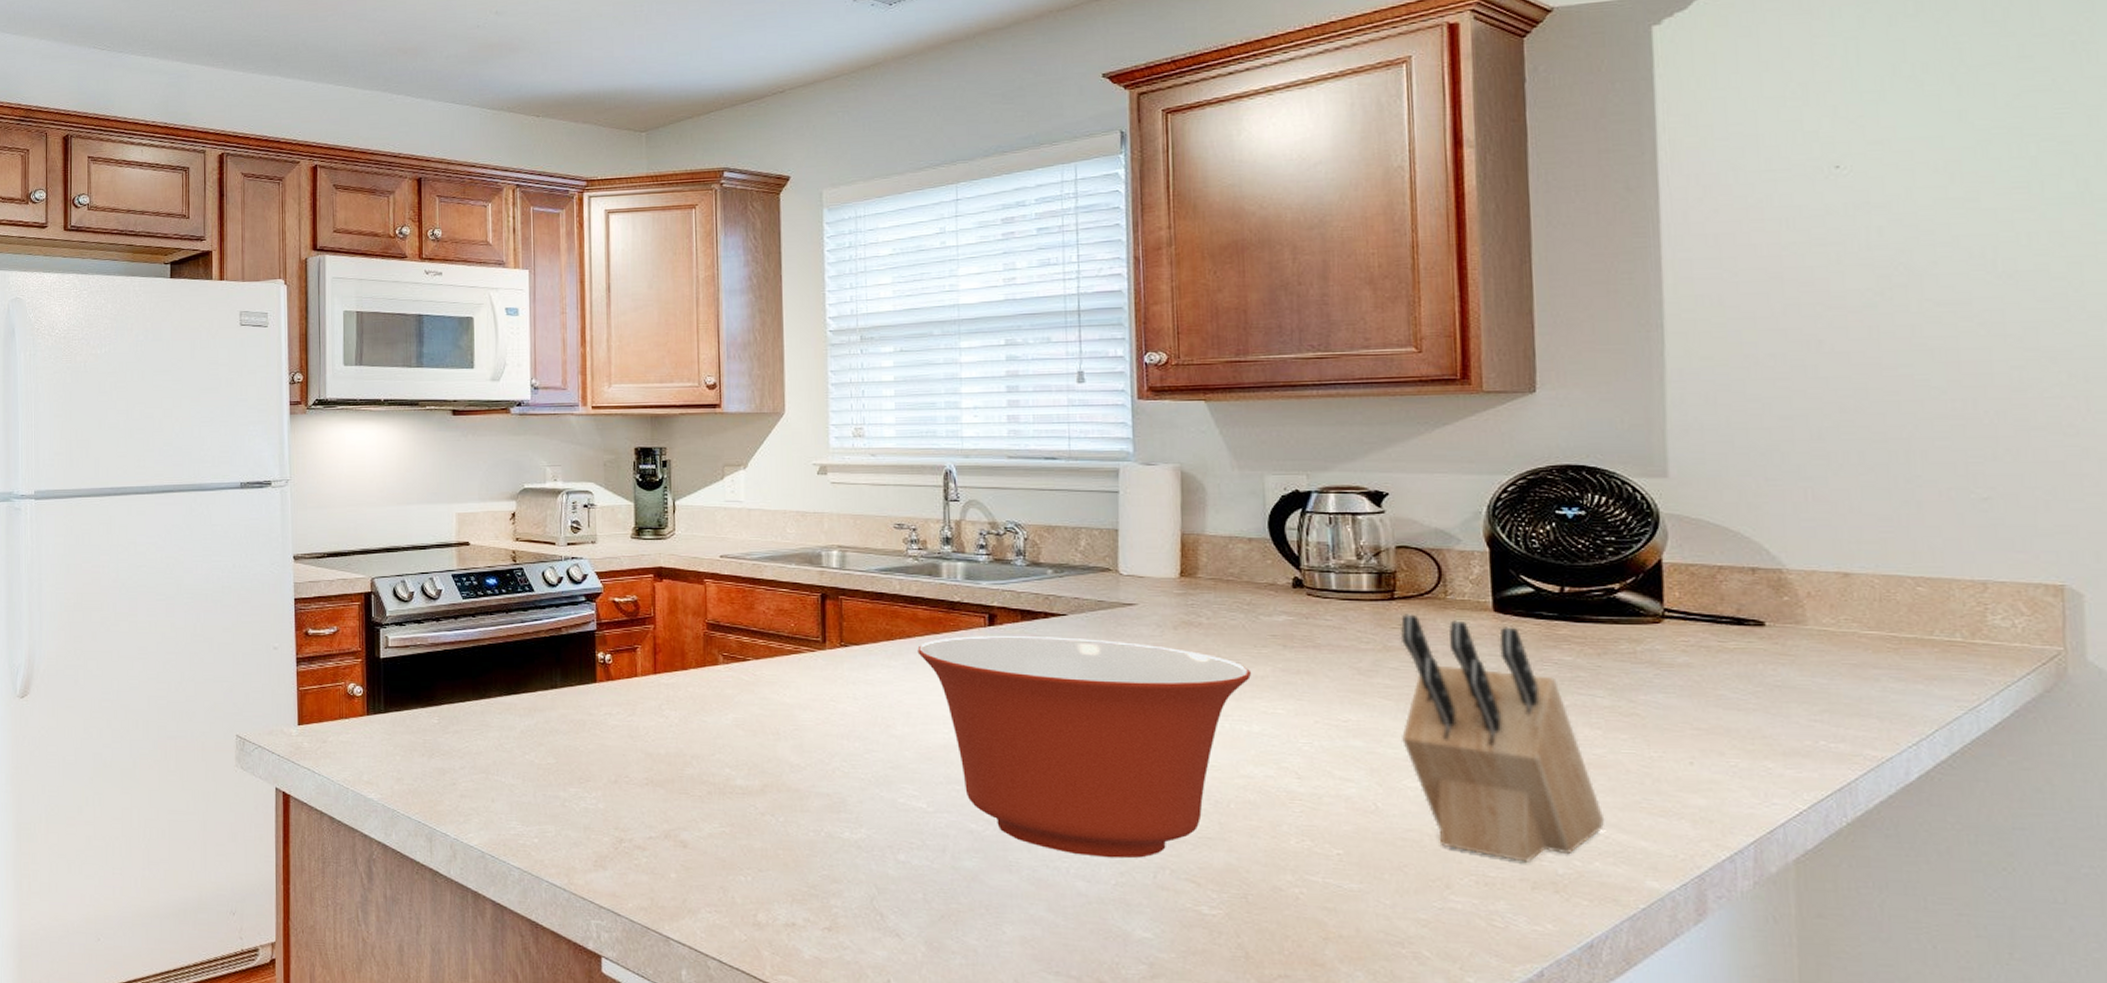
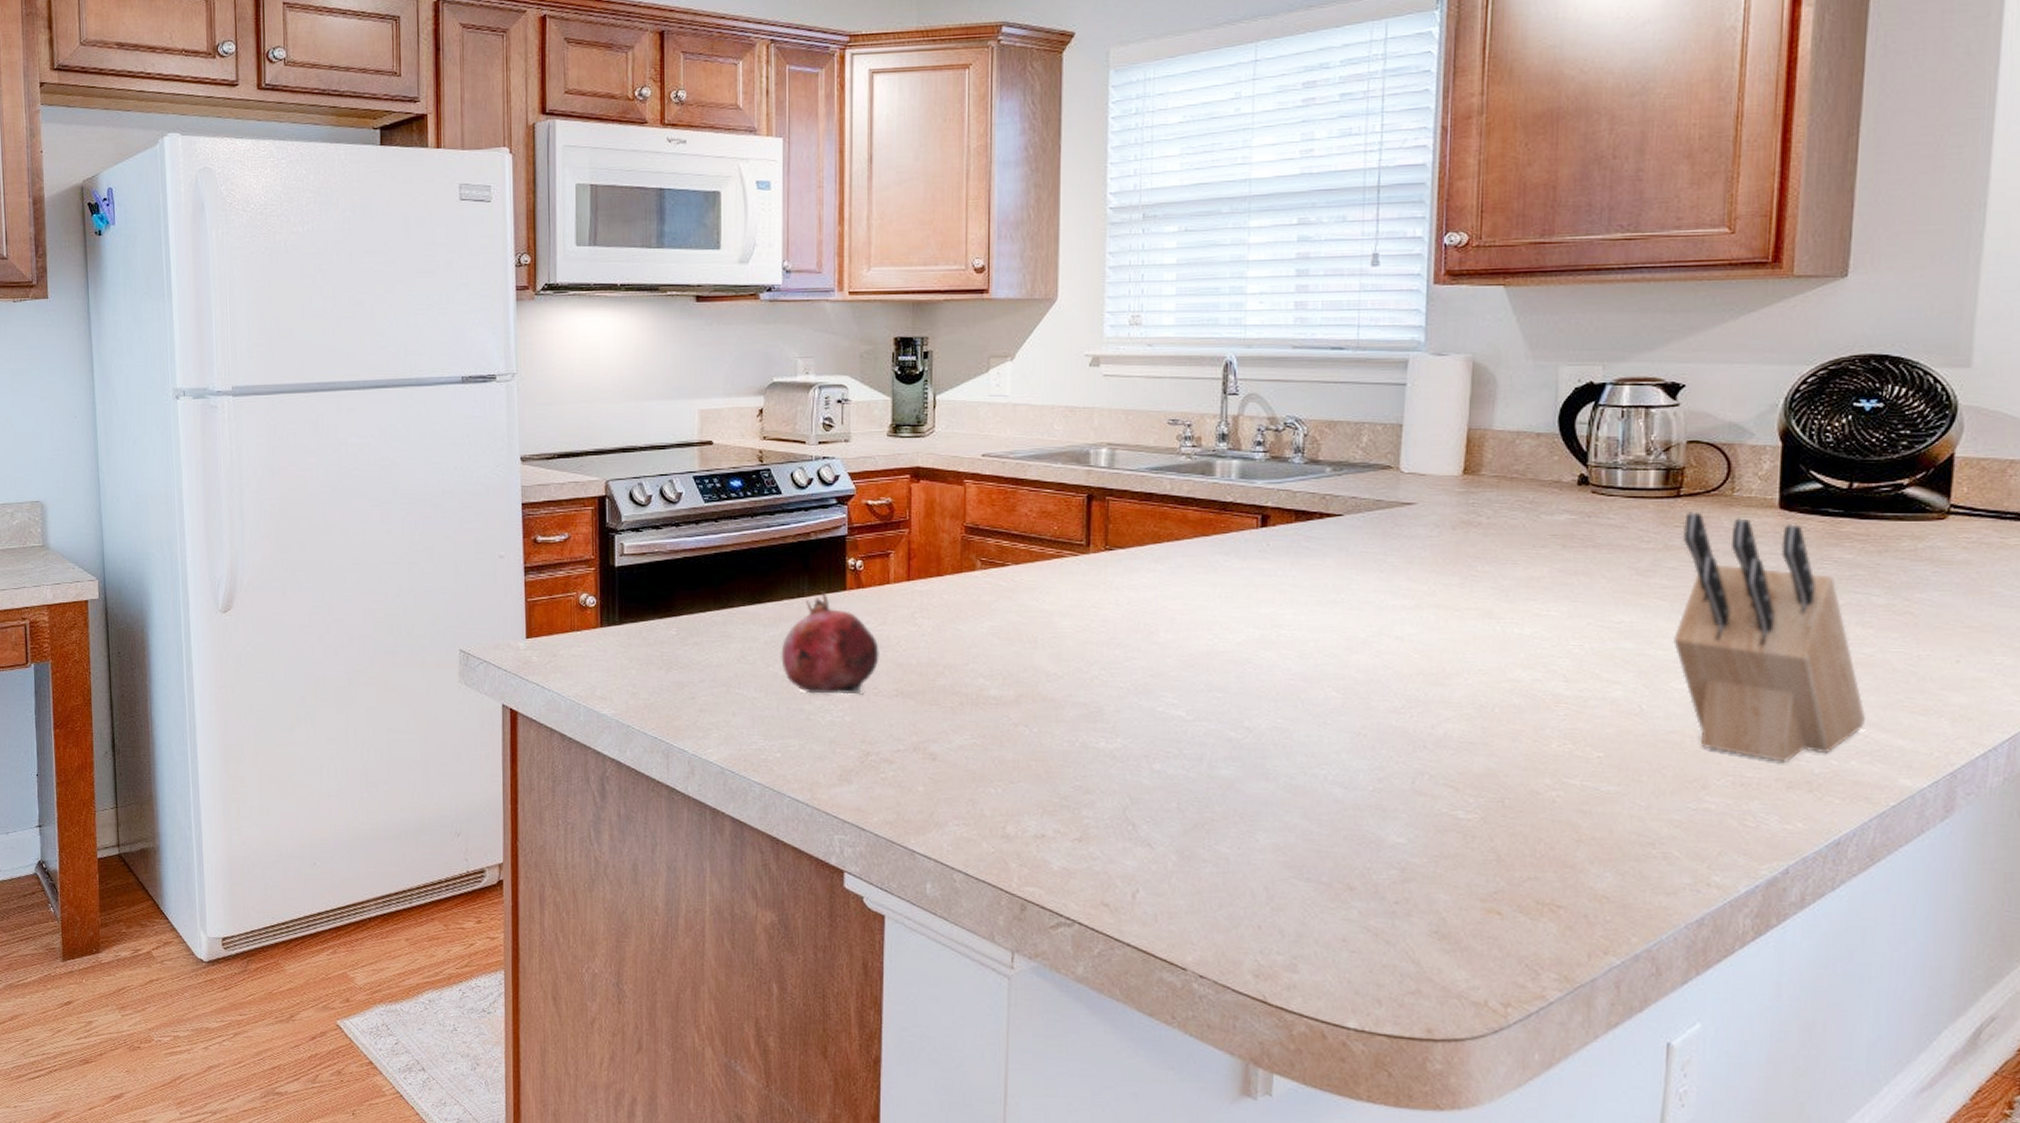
fruit: none [536,684,630,783] -> present [781,592,879,695]
mixing bowl: present [917,636,1252,859] -> none [1185,538,1529,765]

